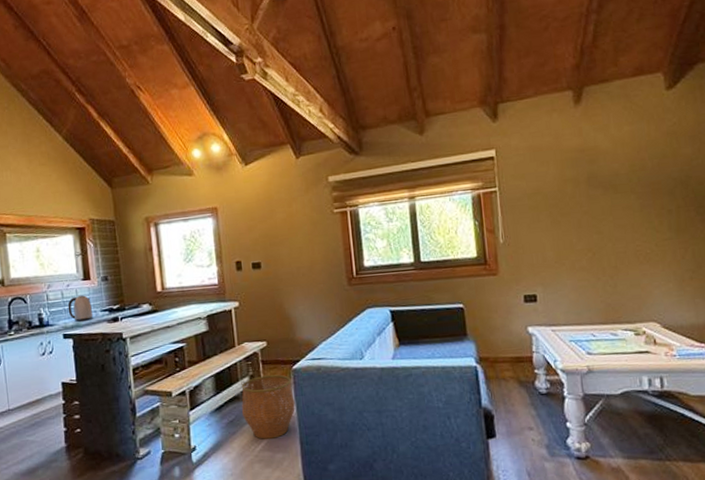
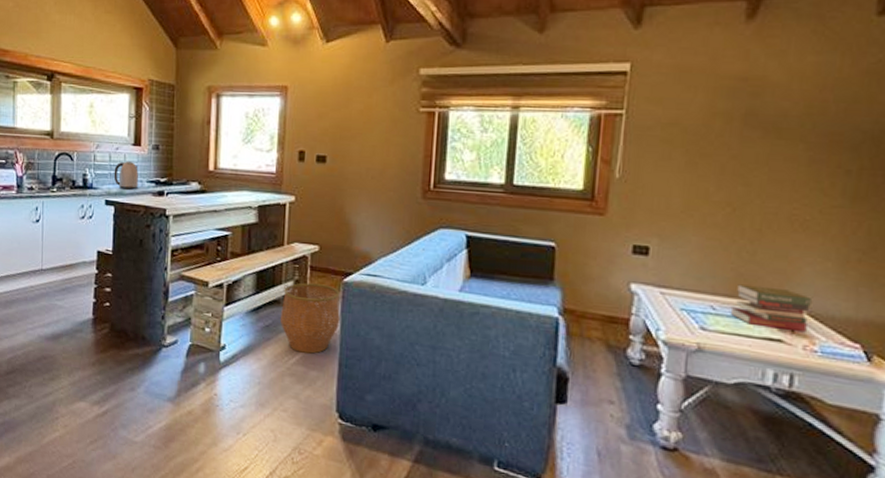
books: none [606,310,665,344] -> present [730,284,811,333]

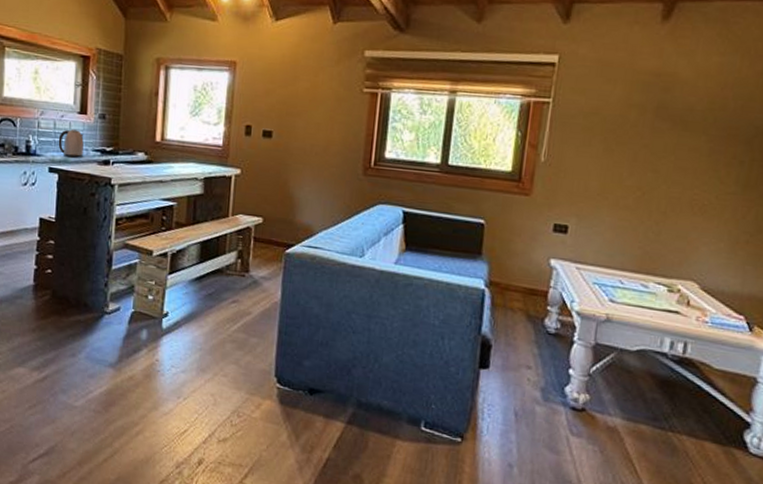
basket: present [279,282,340,354] -> none [222,253,282,322]
books: present [730,284,811,333] -> none [635,261,705,305]

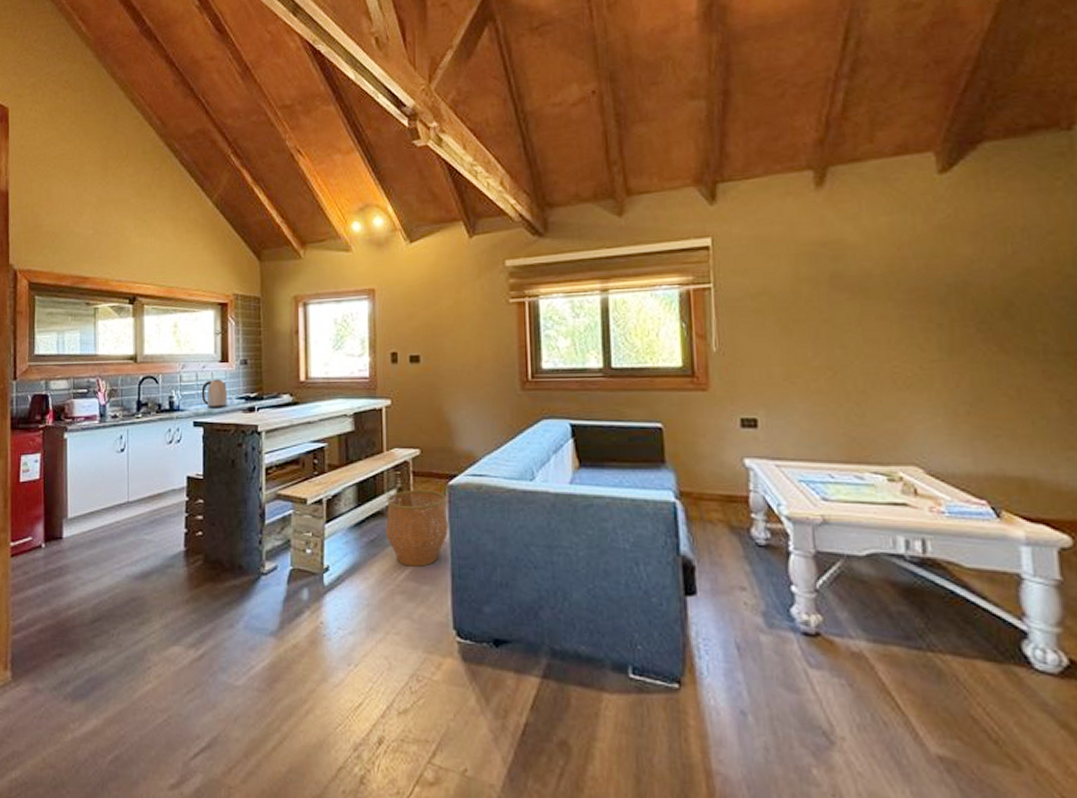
basket: none [222,253,282,322] -> present [385,490,448,567]

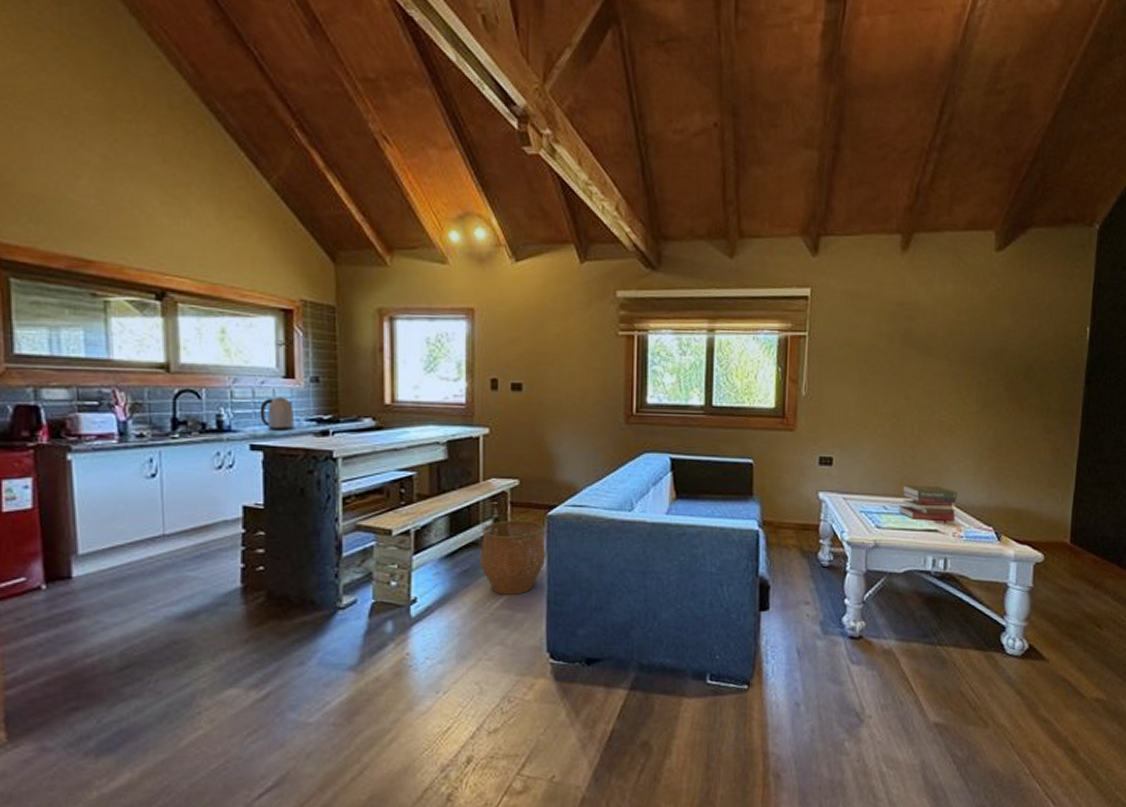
books: none [849,449,930,493] -> present [898,485,957,522]

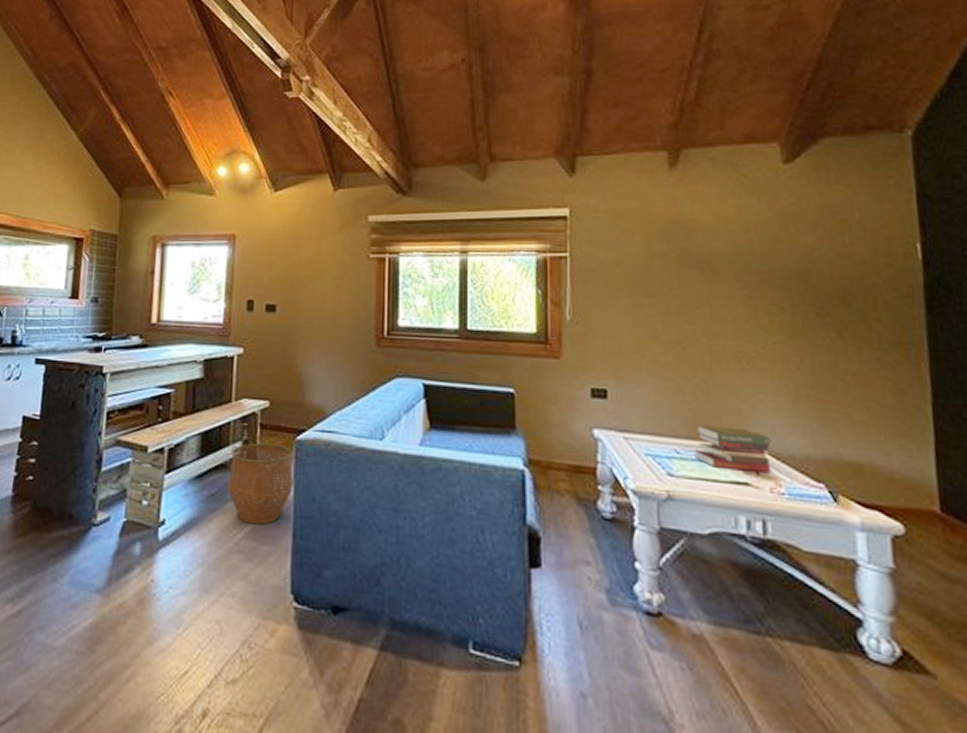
kettle: present [260,397,294,431] -> none [46,316,74,346]

